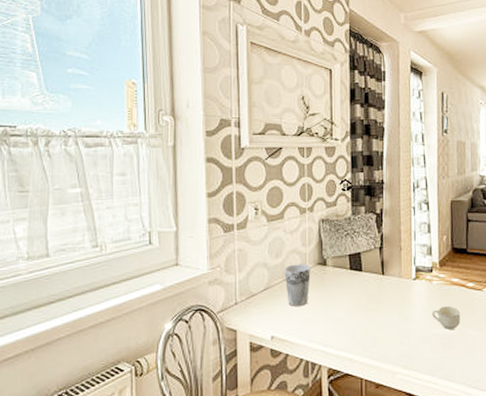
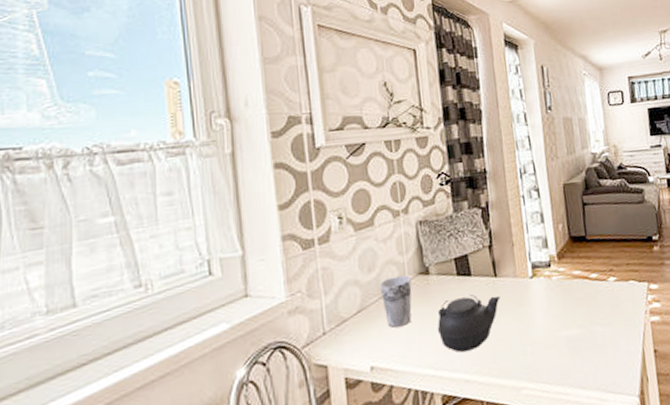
teapot: none [330,288,386,335] -> present [438,295,501,353]
cup: present [432,306,461,329] -> none [555,302,587,330]

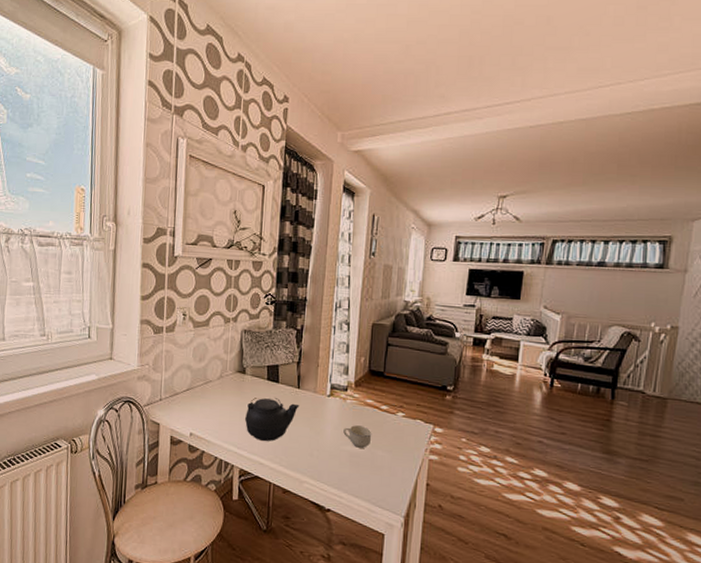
cup: present [379,275,412,328] -> none [206,369,231,409]
cup: none [555,302,587,330] -> present [343,425,372,448]

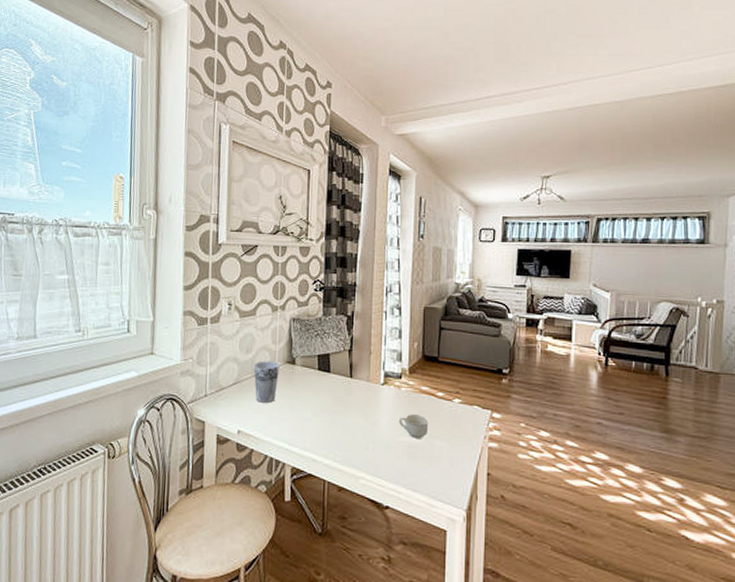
cup: none [206,369,231,409] -> present [253,361,280,403]
teapot: present [245,398,300,441] -> none [296,389,353,435]

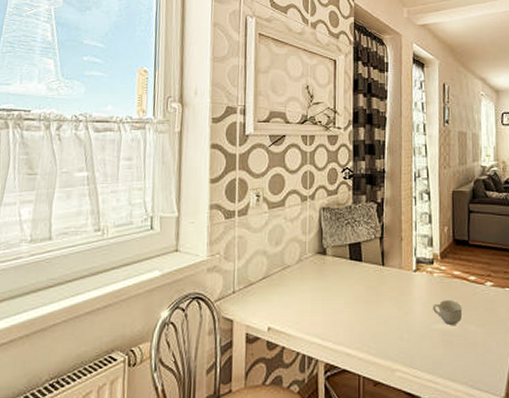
cup: present [253,361,280,403] -> none [283,252,310,296]

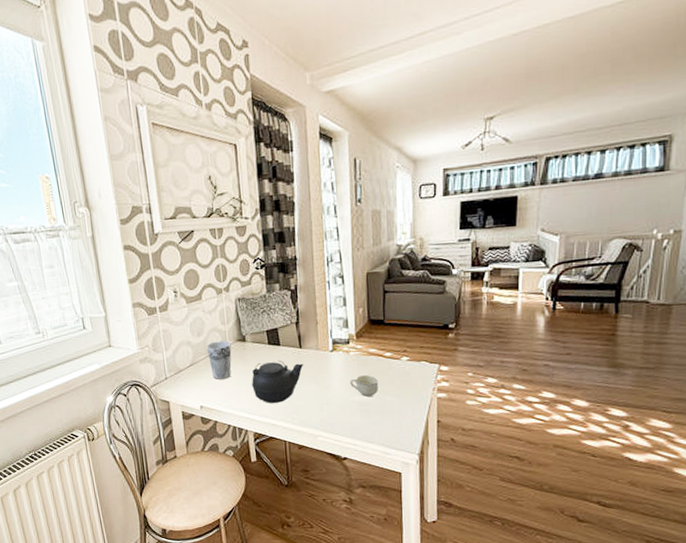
cup: none [283,252,310,296] -> present [206,341,232,379]
teapot: none [328,279,385,328] -> present [252,361,304,403]

